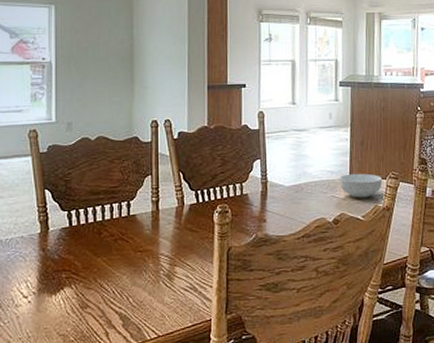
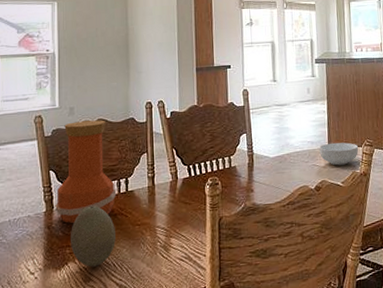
vase: none [50,137,118,246] -> present [55,120,117,223]
decorative egg: none [67,229,115,293] -> present [71,205,116,267]

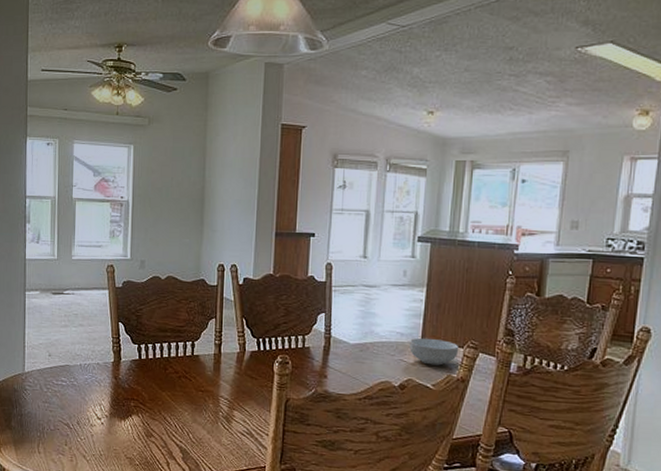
vase: present [55,120,117,223] -> none [122,276,182,378]
decorative egg: present [71,205,116,267] -> none [135,363,179,424]

